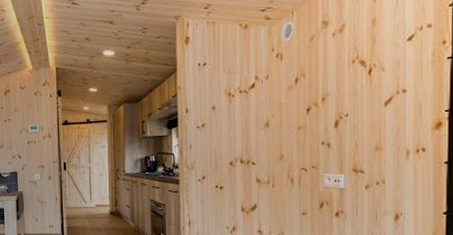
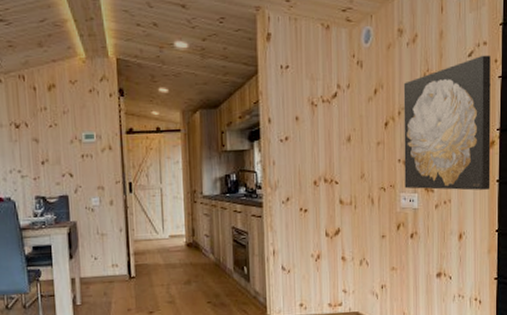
wall art: none [328,37,437,172] -> present [403,55,491,191]

